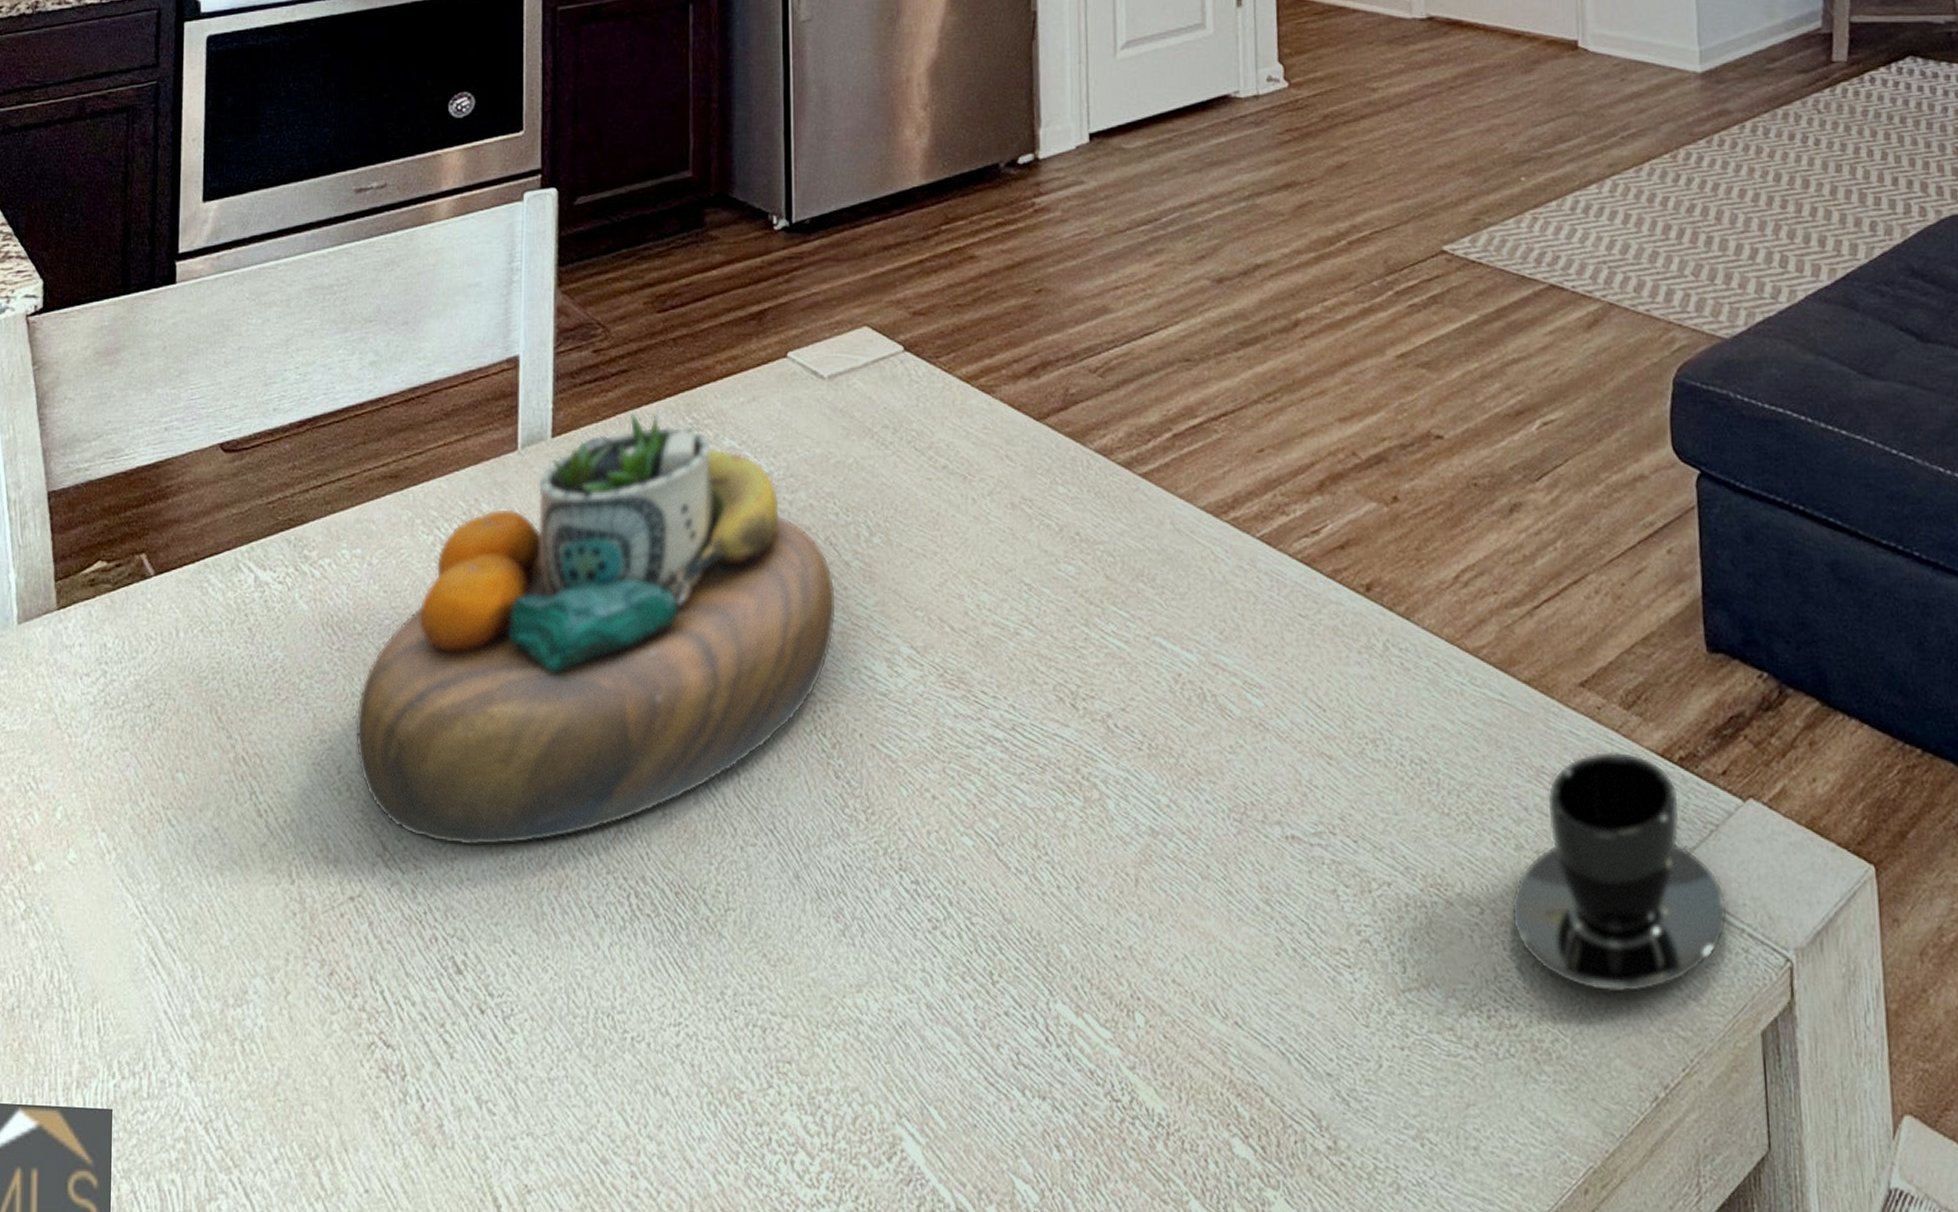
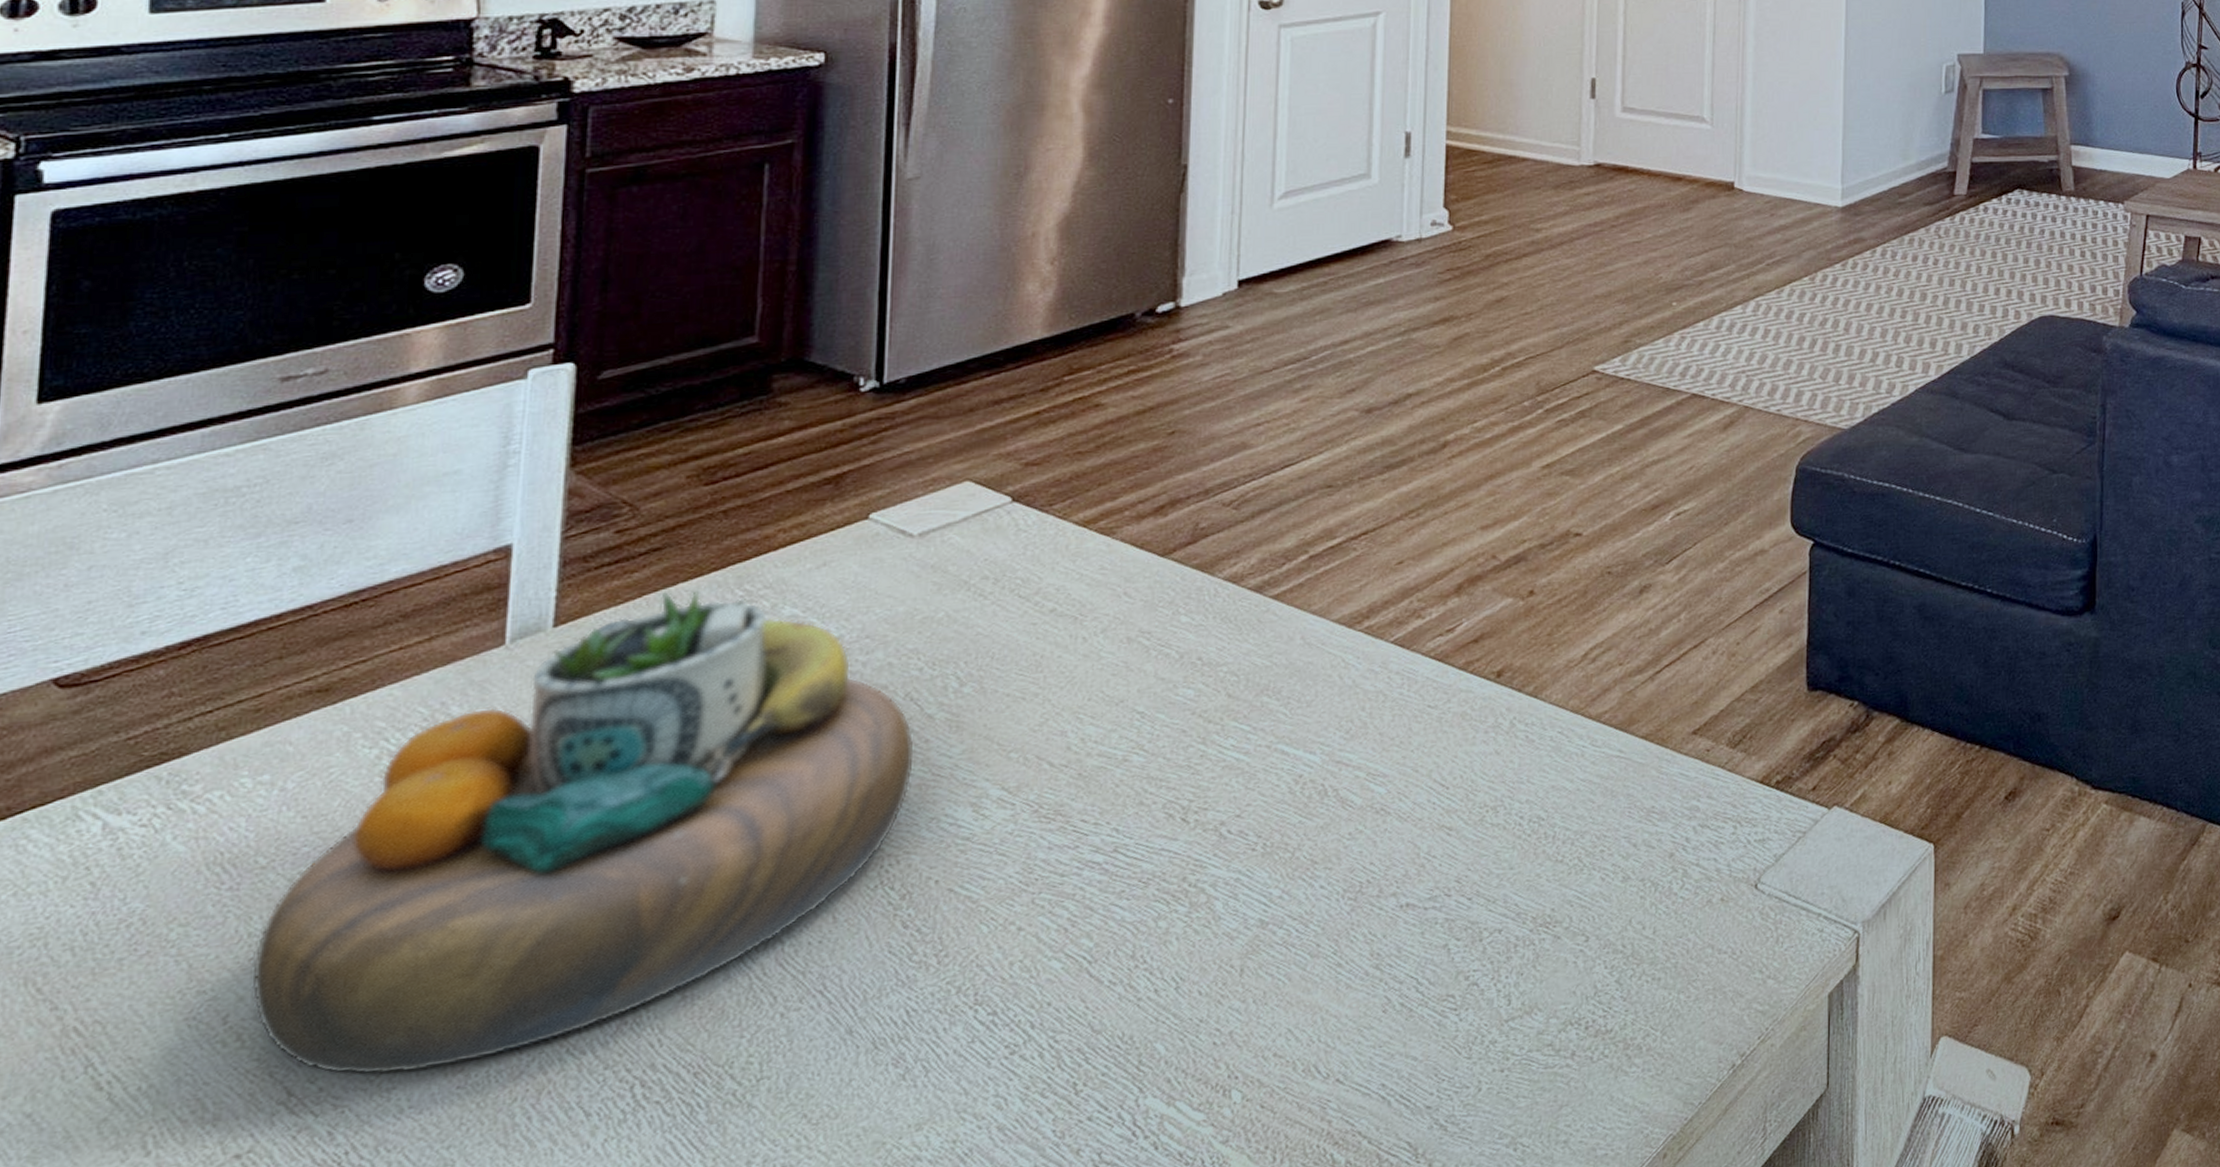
teacup: present [1510,751,1729,993] -> none [1614,783,1809,988]

